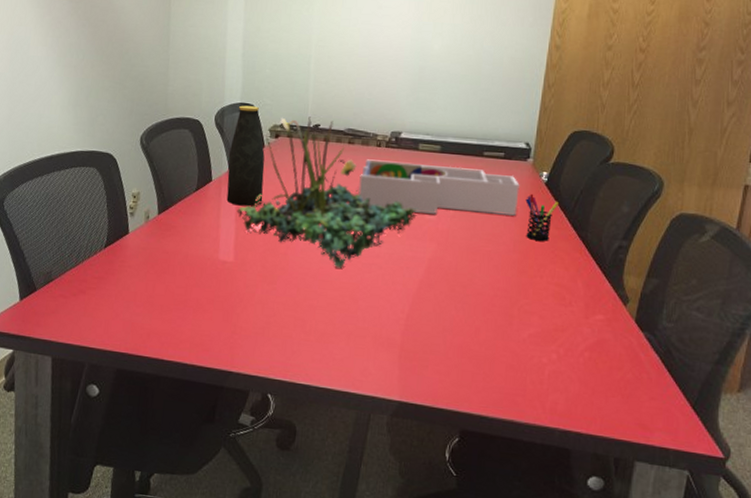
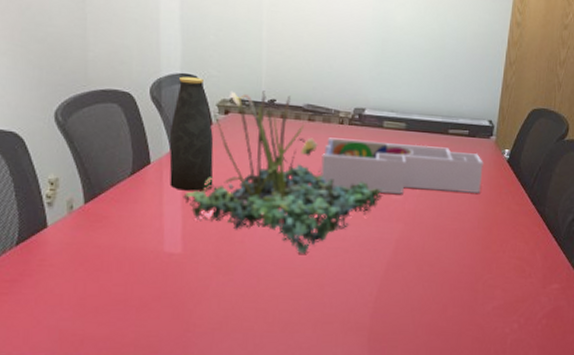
pen holder: present [525,193,558,241] -> none [489,171,519,217]

